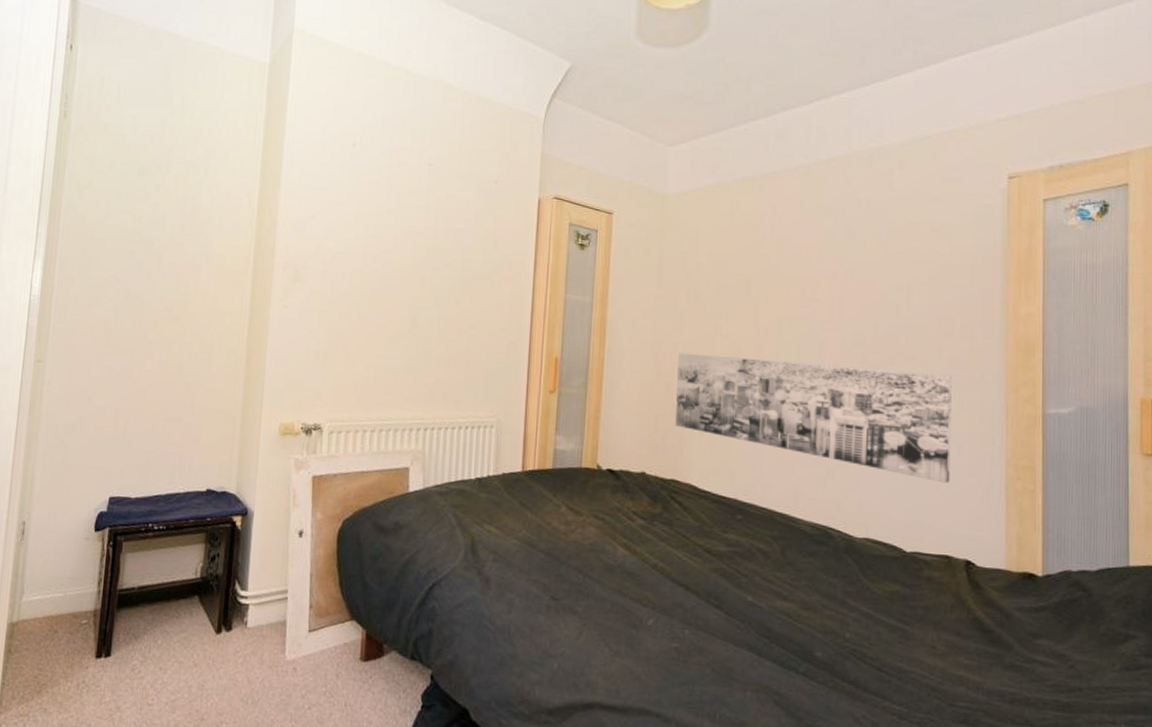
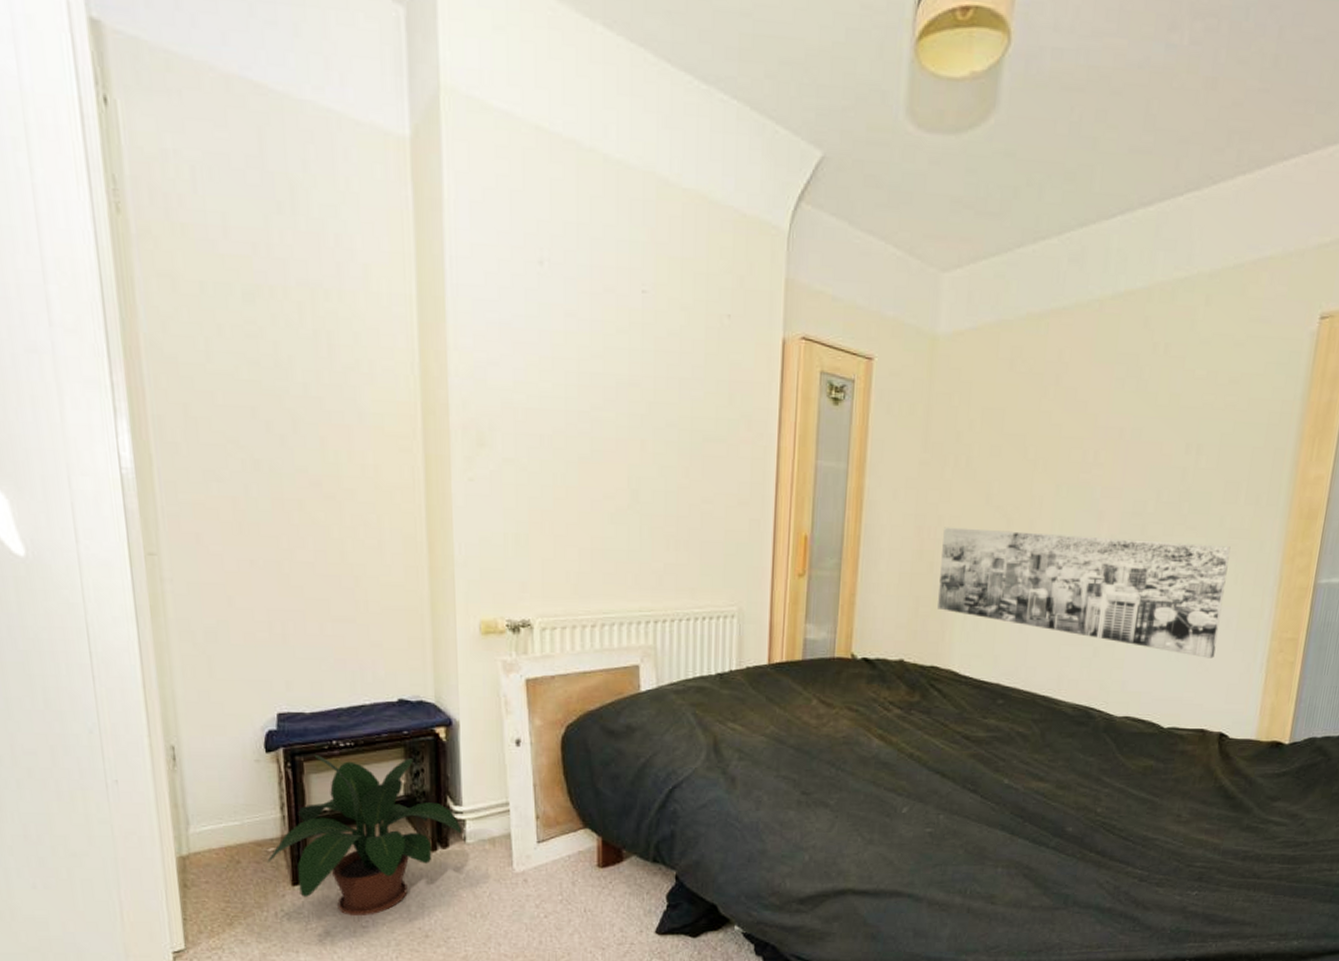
potted plant: none [79,536,245,693] -> present [267,755,462,915]

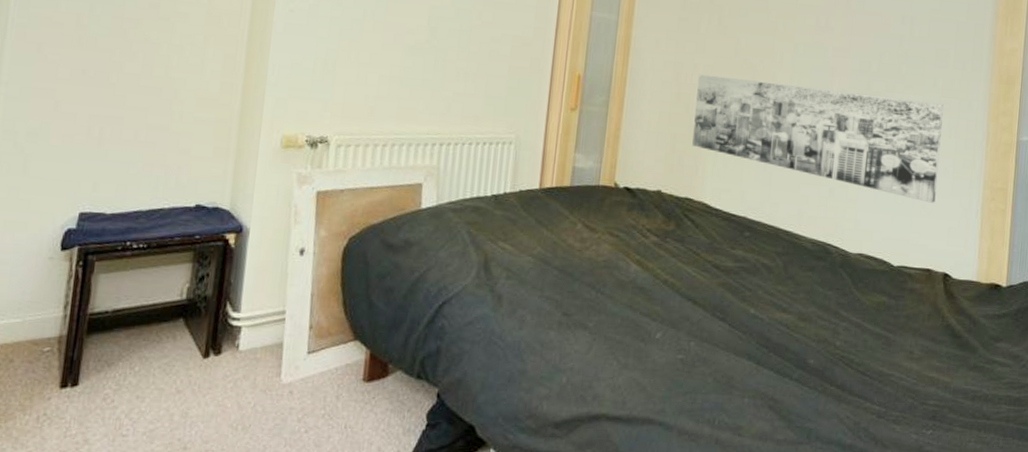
potted plant: present [267,755,462,915] -> none [40,255,237,423]

